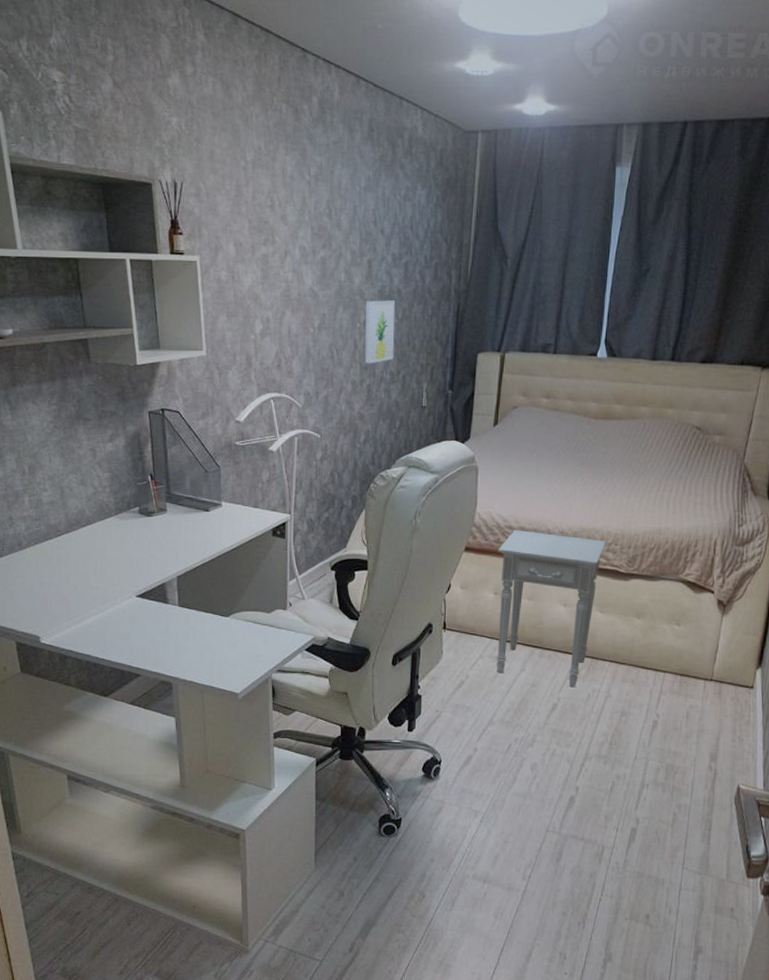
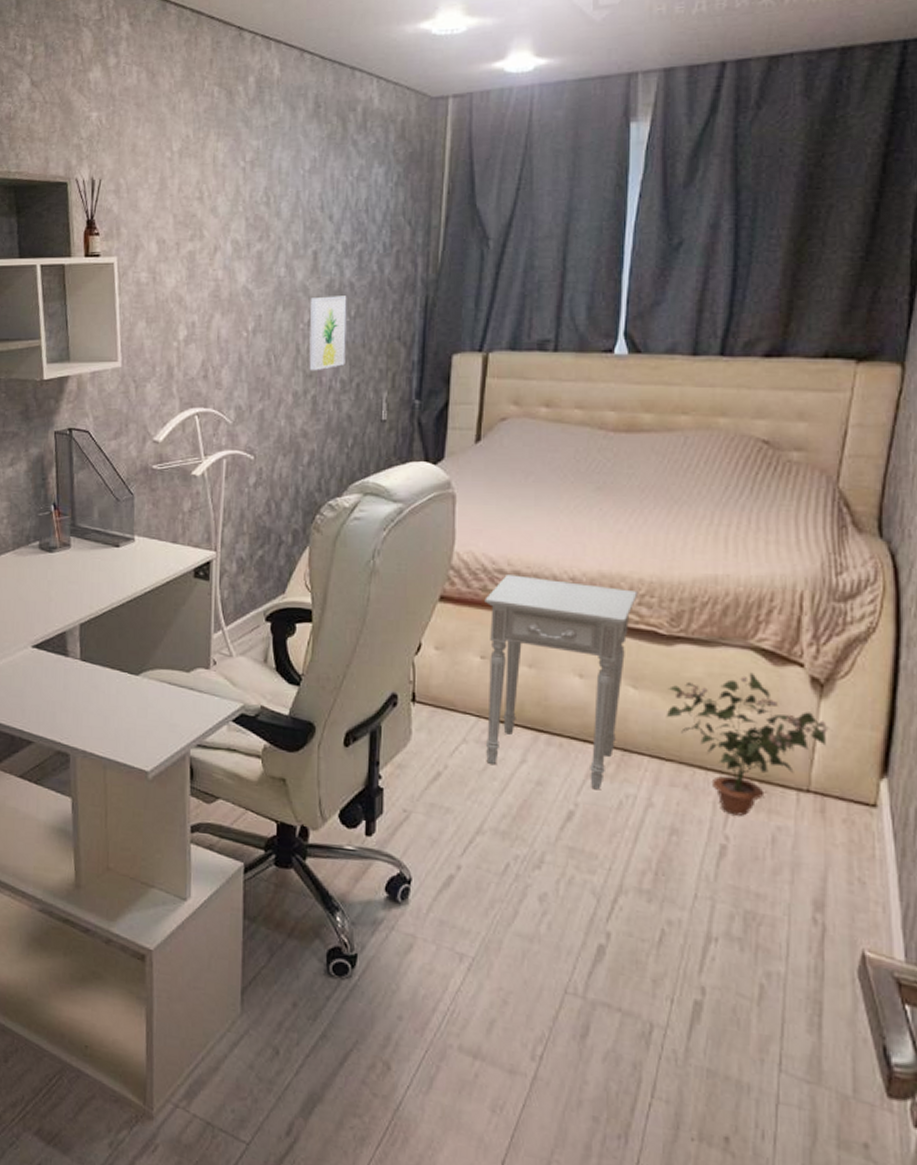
potted plant: none [622,598,727,700] -> present [666,672,829,816]

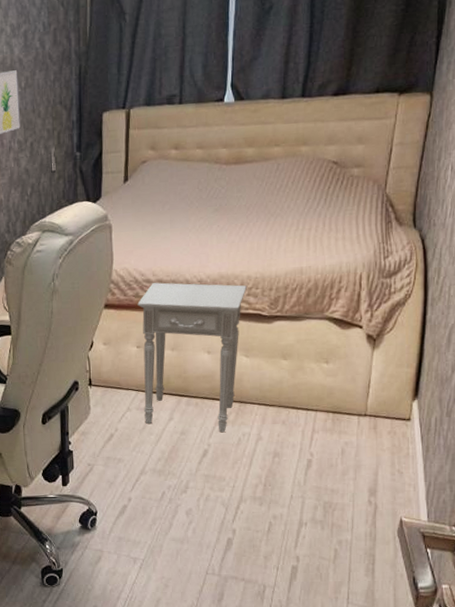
potted plant: present [666,672,829,816] -> none [269,336,379,438]

